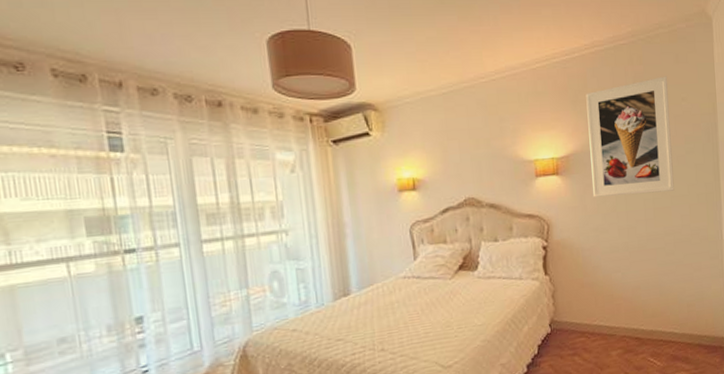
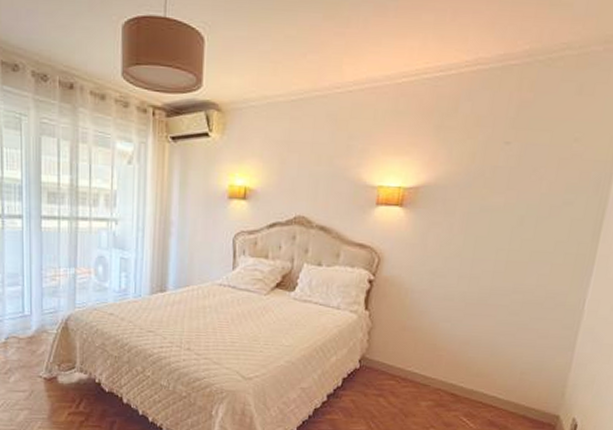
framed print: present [586,76,675,197] -> none [437,109,563,245]

